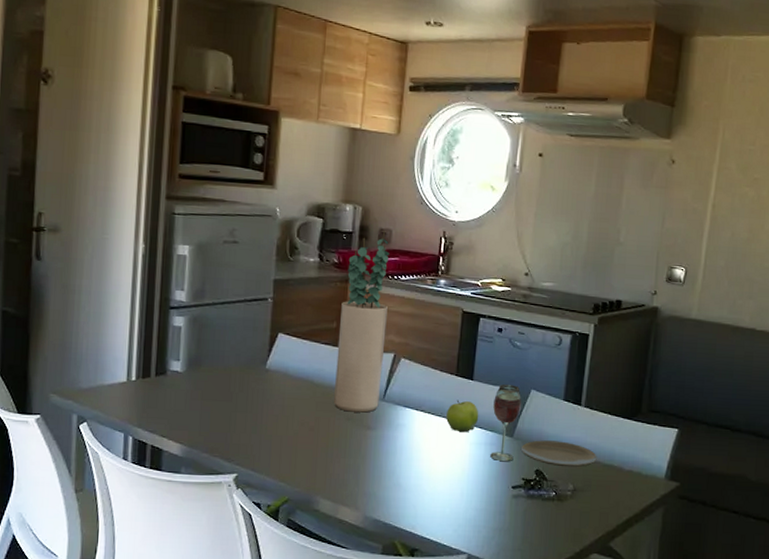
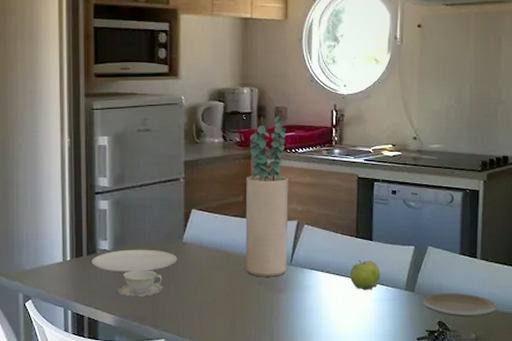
plate: none [160,372,258,398] -> present [92,249,177,272]
teacup: none [186,396,241,426] -> present [116,270,164,297]
wineglass: present [490,384,522,462] -> none [393,243,420,316]

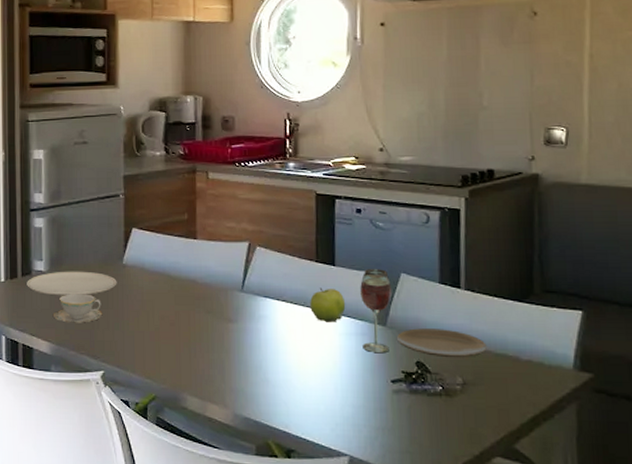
vase: present [245,108,289,277] -> none [190,117,239,305]
wineglass: none [393,243,420,316] -> present [360,269,393,354]

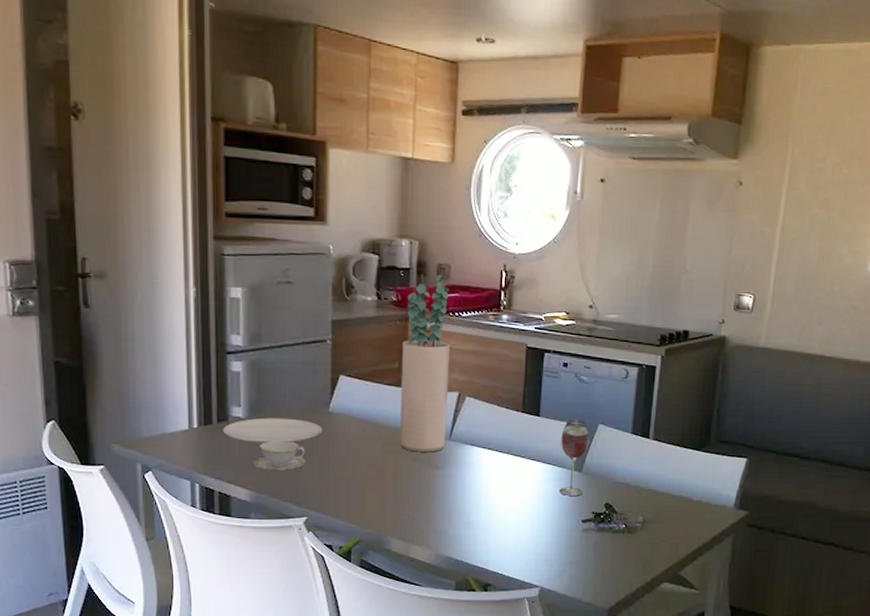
vase: none [190,117,239,305] -> present [400,265,450,453]
fruit: present [310,287,346,323] -> none [514,437,547,469]
plate: present [397,328,487,358] -> none [590,474,666,500]

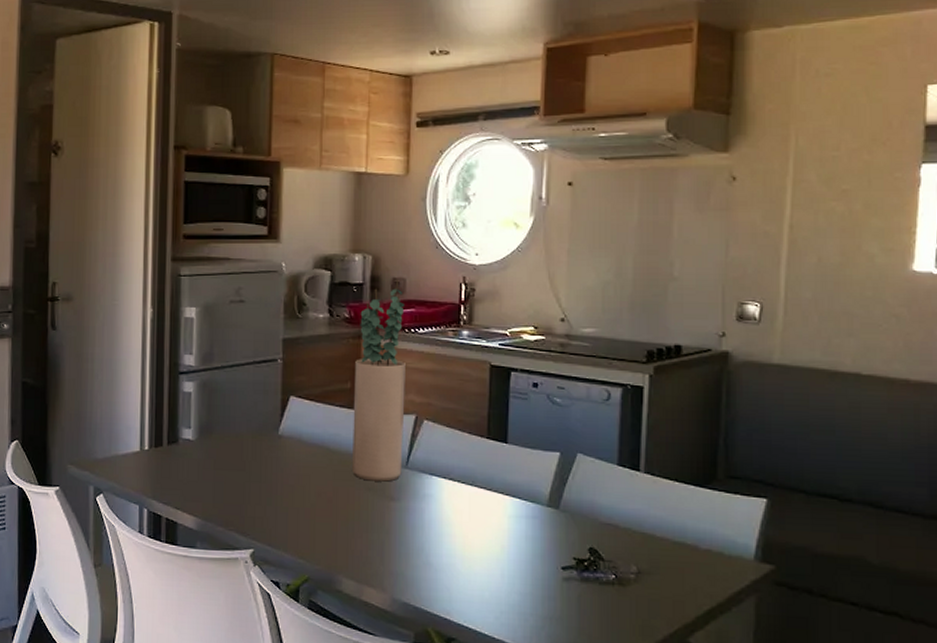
plate: present [223,417,323,443] -> none [173,440,272,468]
teacup: present [252,441,307,471] -> none [200,465,255,497]
wineglass: present [559,420,590,497] -> none [533,448,567,538]

